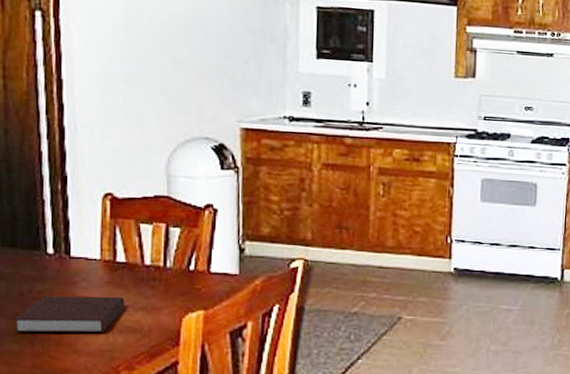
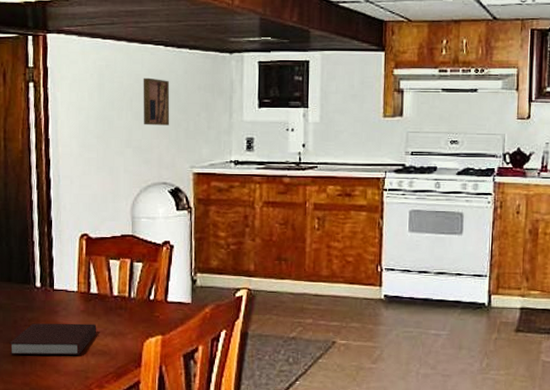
wall art: none [179,15,213,73] -> present [143,77,170,126]

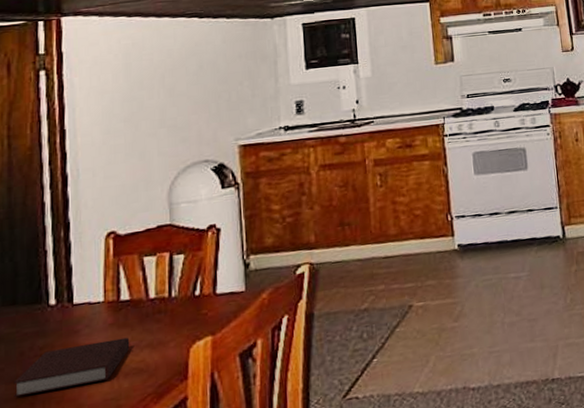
wall art: present [143,77,170,126] -> none [176,51,209,102]

